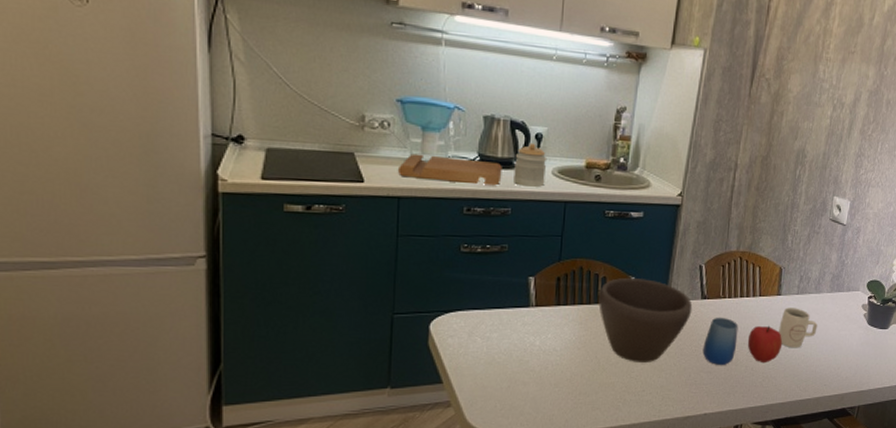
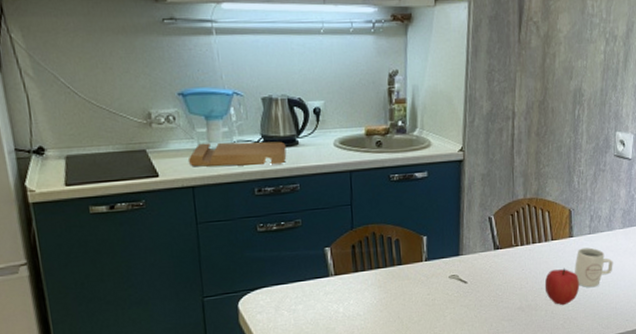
jar: present [514,142,547,188] -> none [296,117,328,162]
bowl: present [598,278,693,362] -> none [394,236,487,318]
cup: present [702,317,739,366] -> none [501,265,535,313]

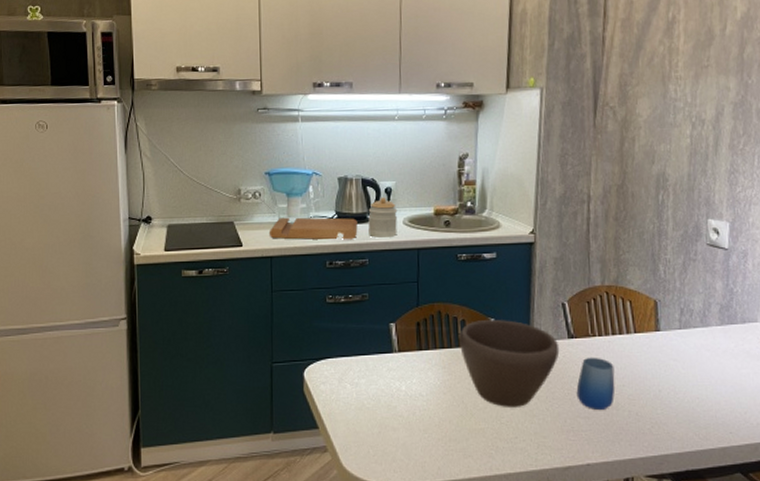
jar: none [296,117,328,162] -> present [368,197,398,239]
bowl: none [394,236,487,318] -> present [459,320,560,407]
cup: none [501,265,535,313] -> present [576,357,615,411]
fruit: present [544,268,580,306] -> none [627,365,670,408]
mug: present [574,247,613,288] -> none [663,344,711,390]

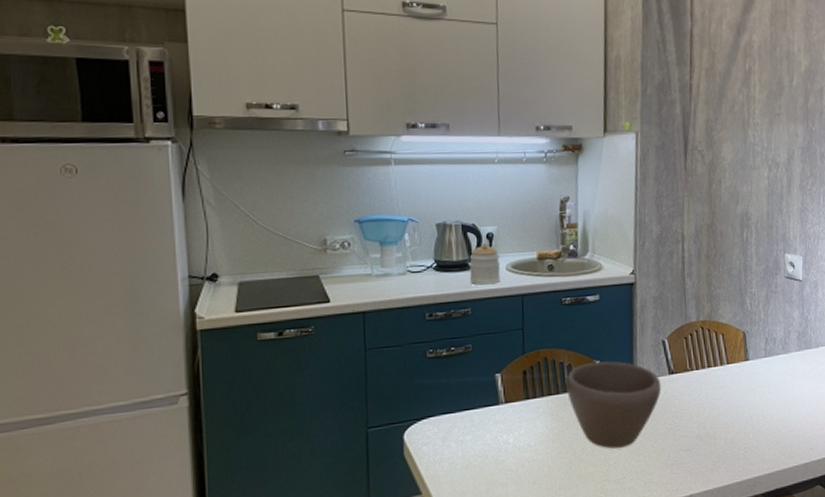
cutting board: present [268,217,358,240] -> none [360,266,459,292]
cup: present [576,357,615,411] -> none [678,390,713,442]

